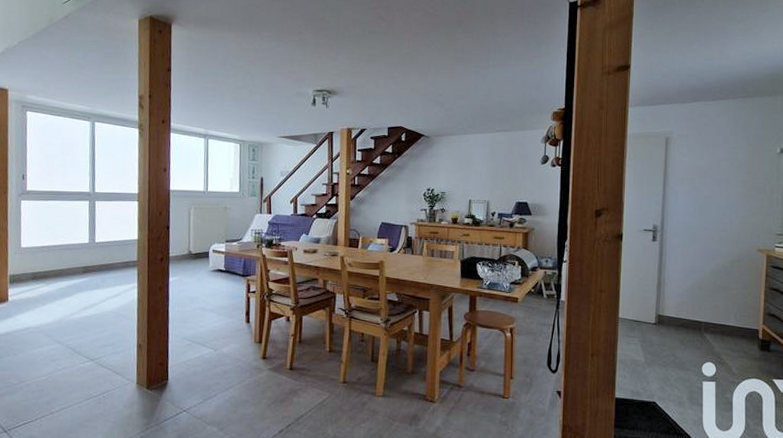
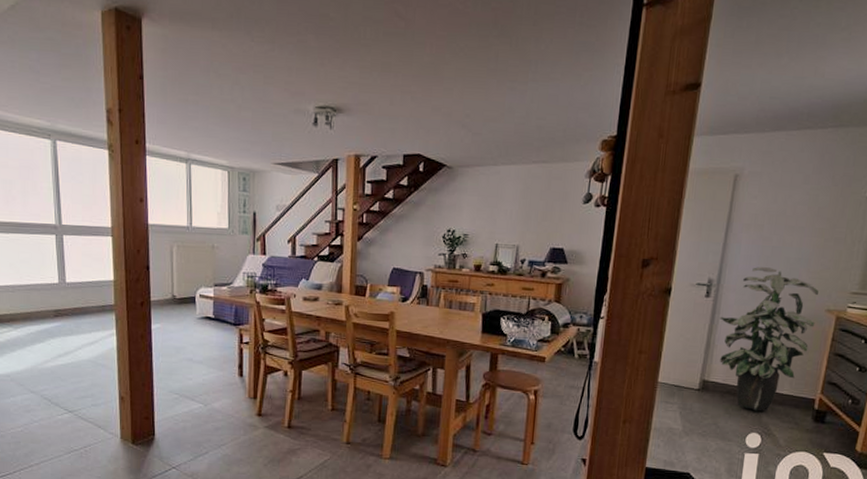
indoor plant: none [667,214,750,342] -> present [720,267,819,412]

